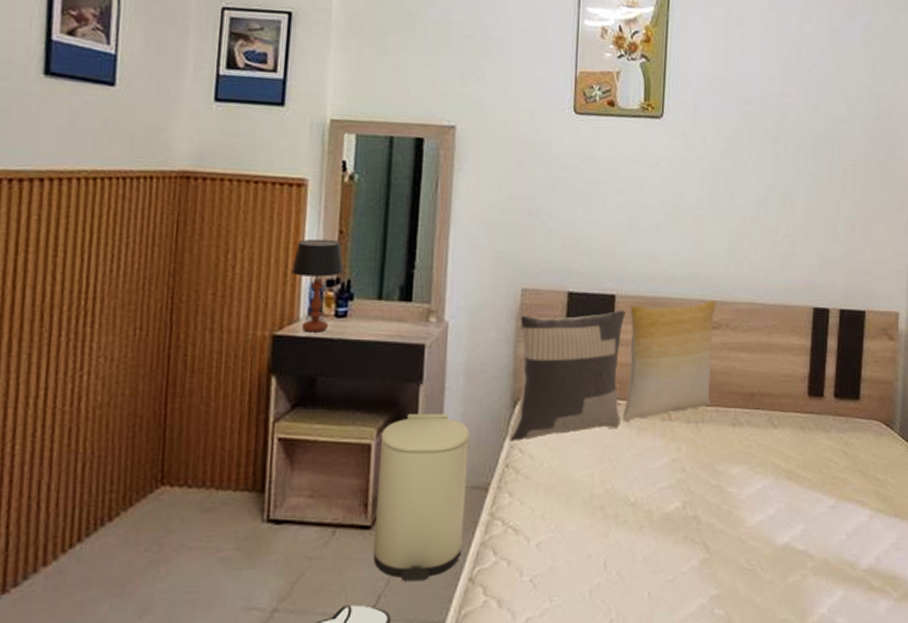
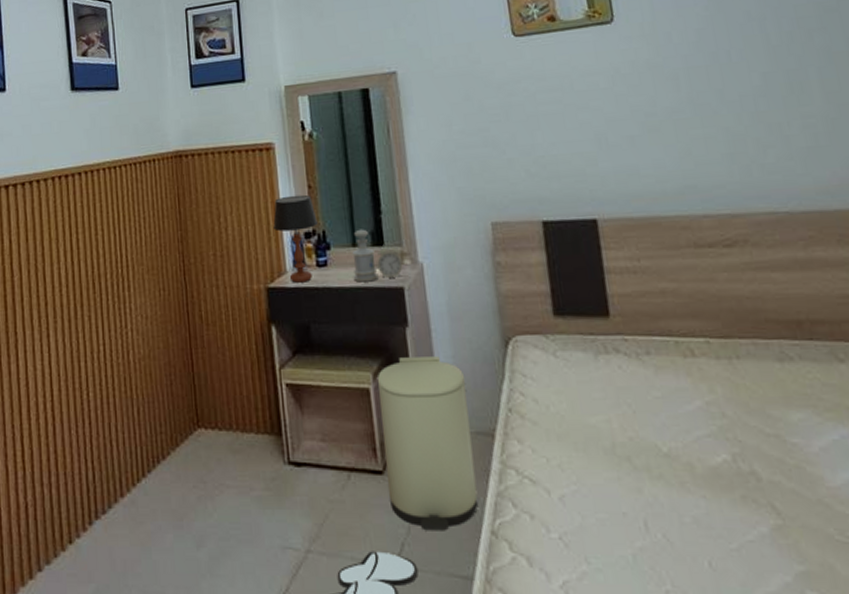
perfume bottle: none [373,282,401,337] -> present [352,229,379,282]
alarm clock: none [401,298,429,334] -> present [377,242,403,278]
pillow: present [508,310,626,441] -> none [495,234,632,384]
pillow: present [623,300,717,420] -> none [617,214,744,358]

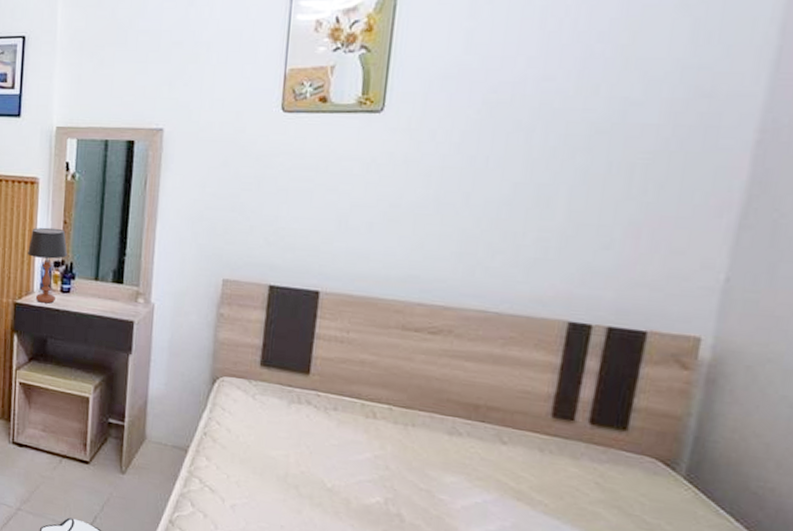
perfume bottle: present [352,229,379,282] -> none [91,266,114,312]
alarm clock: present [377,242,403,278] -> none [114,281,137,312]
pedal bin: present [377,356,478,531] -> none [91,377,173,514]

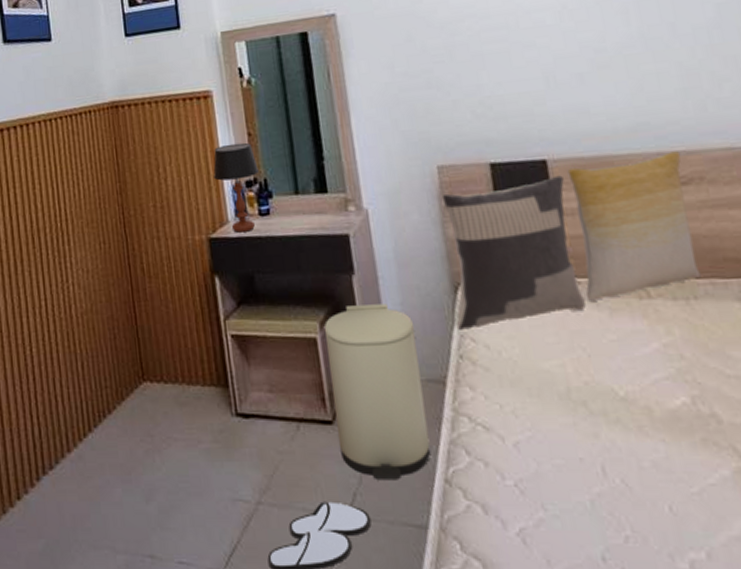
pedal bin: none [91,377,173,514] -> present [324,304,430,481]
pillow: none [207,304,330,417] -> present [441,175,586,330]
pillow: none [322,302,439,413] -> present [567,151,701,301]

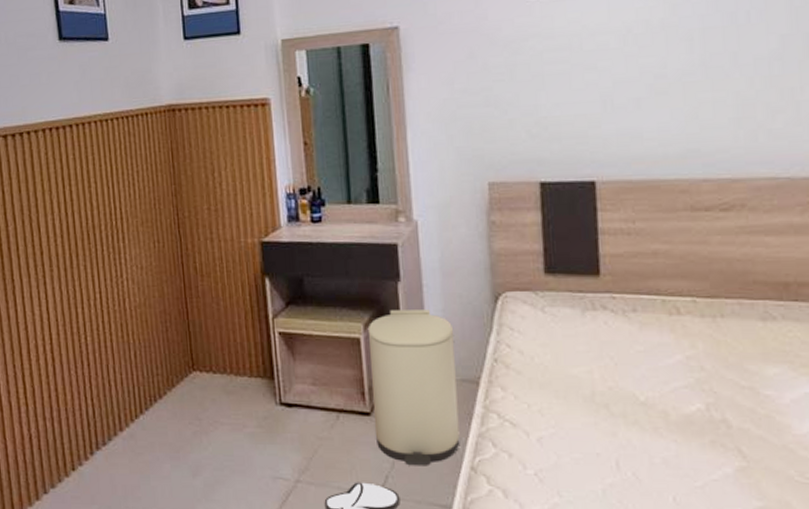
table lamp: present [213,142,259,233] -> none [268,151,313,238]
pillow: present [441,175,586,330] -> none [490,196,618,336]
pillow: present [567,151,701,301] -> none [614,178,730,315]

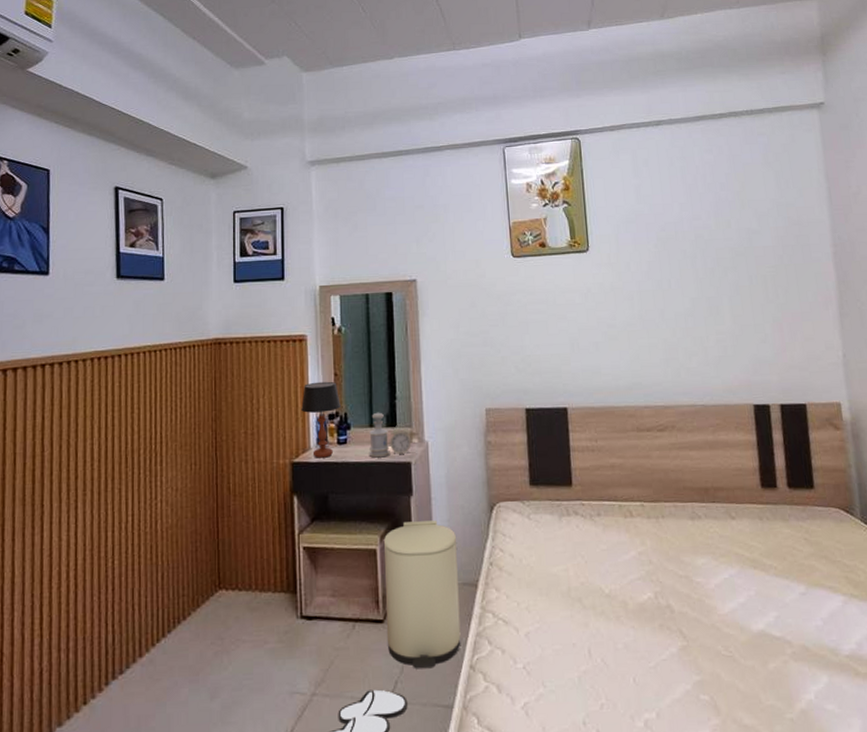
table lamp: none [268,151,313,238] -> present [301,381,341,458]
perfume bottle: none [347,186,373,238] -> present [368,412,390,458]
alarm clock: none [371,200,398,235] -> present [390,424,412,454]

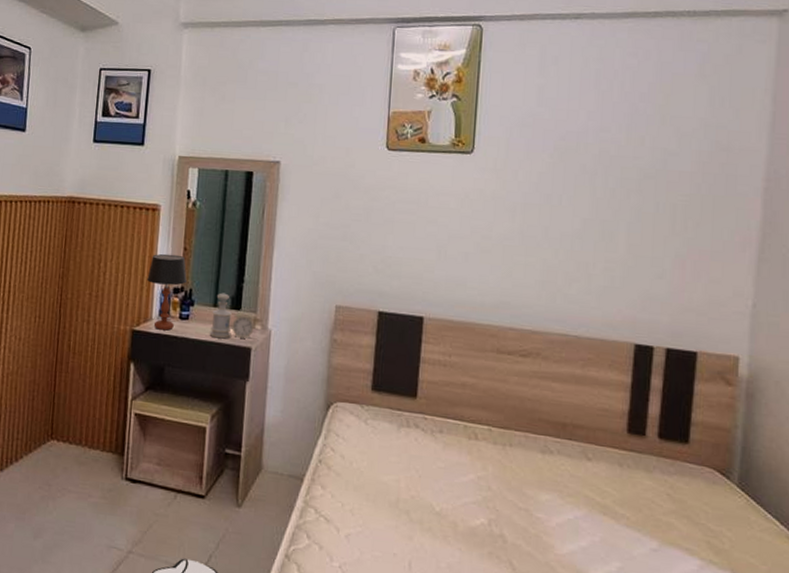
pedal bin: present [383,520,461,669] -> none [206,406,289,550]

